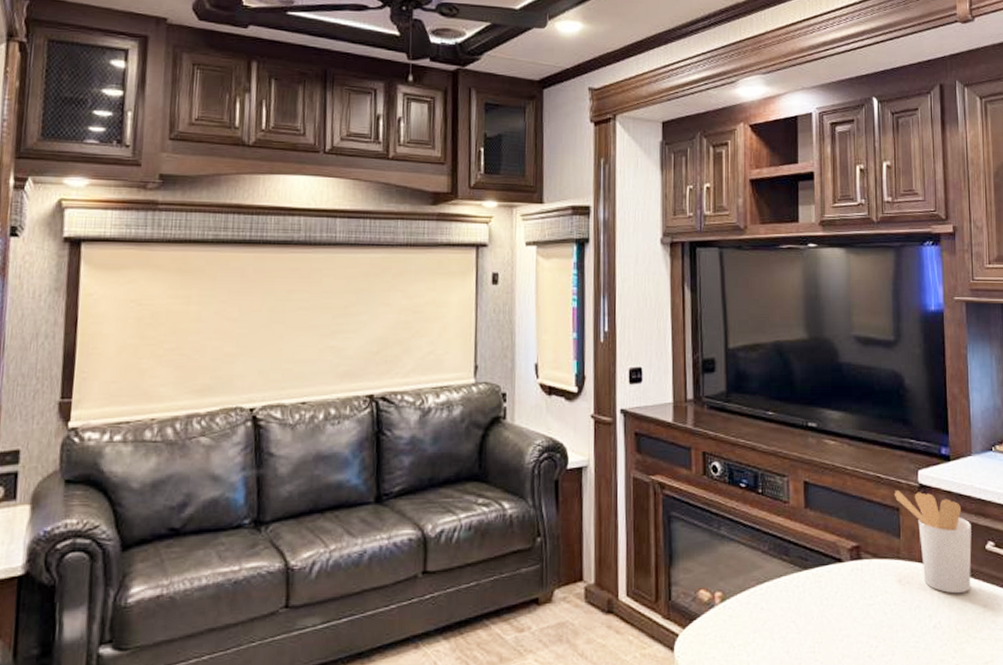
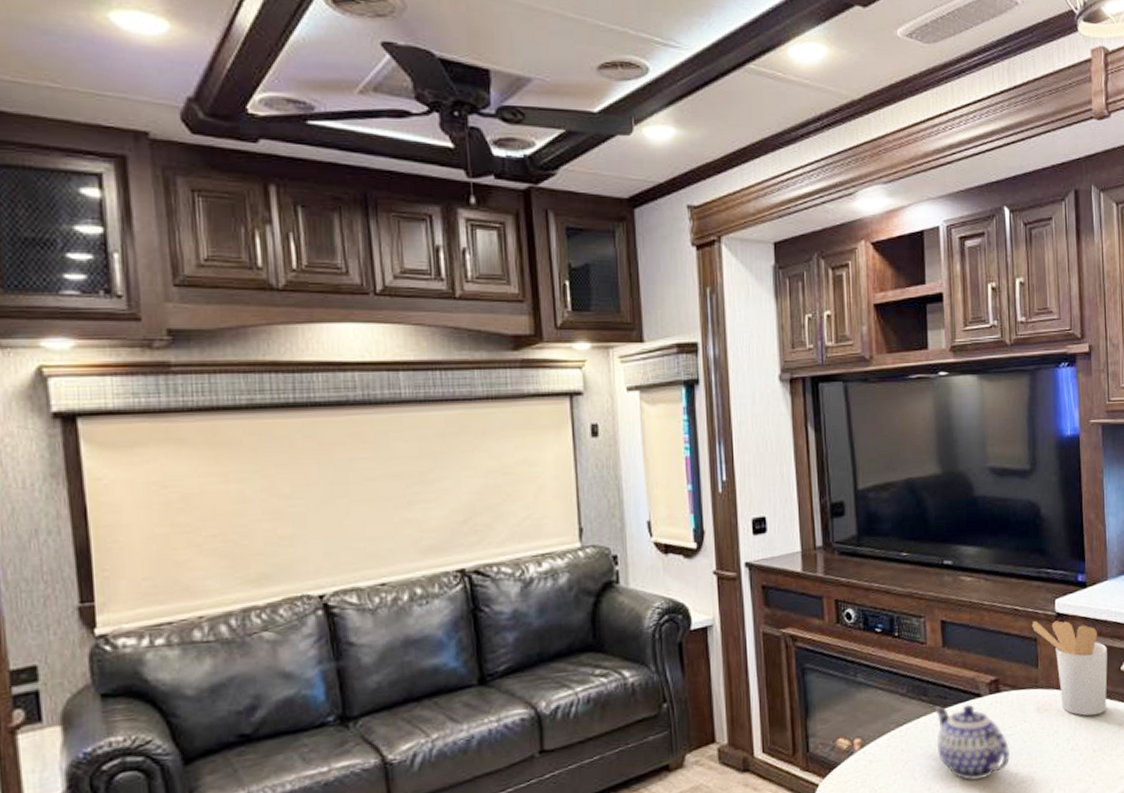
teapot: none [796,568,871,647] -> present [935,704,1011,780]

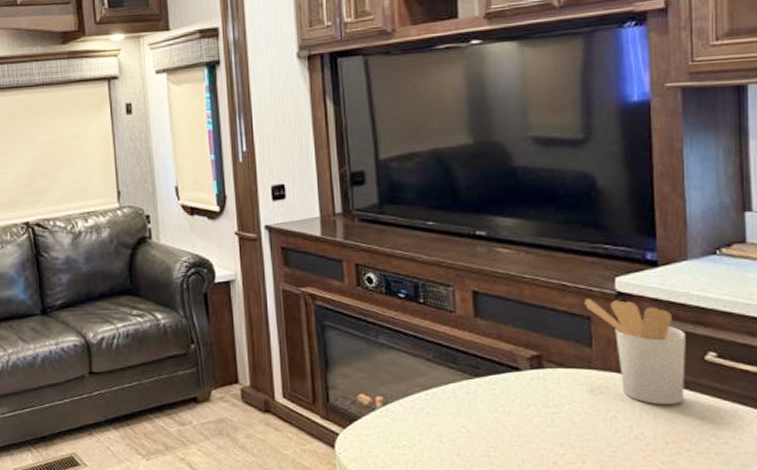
teapot: present [935,704,1011,780] -> none [466,375,556,453]

